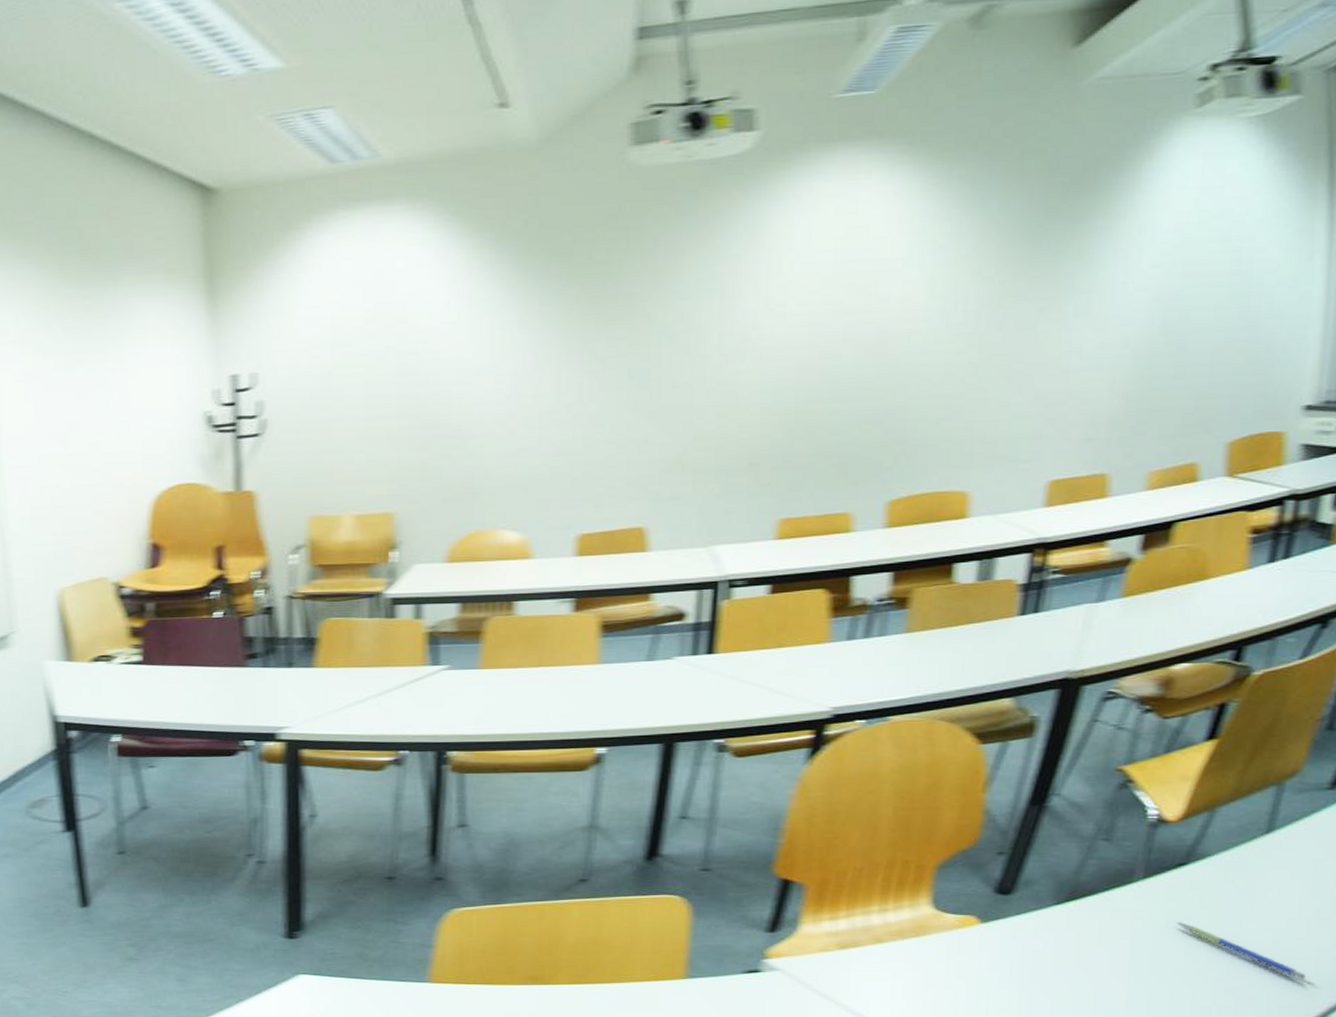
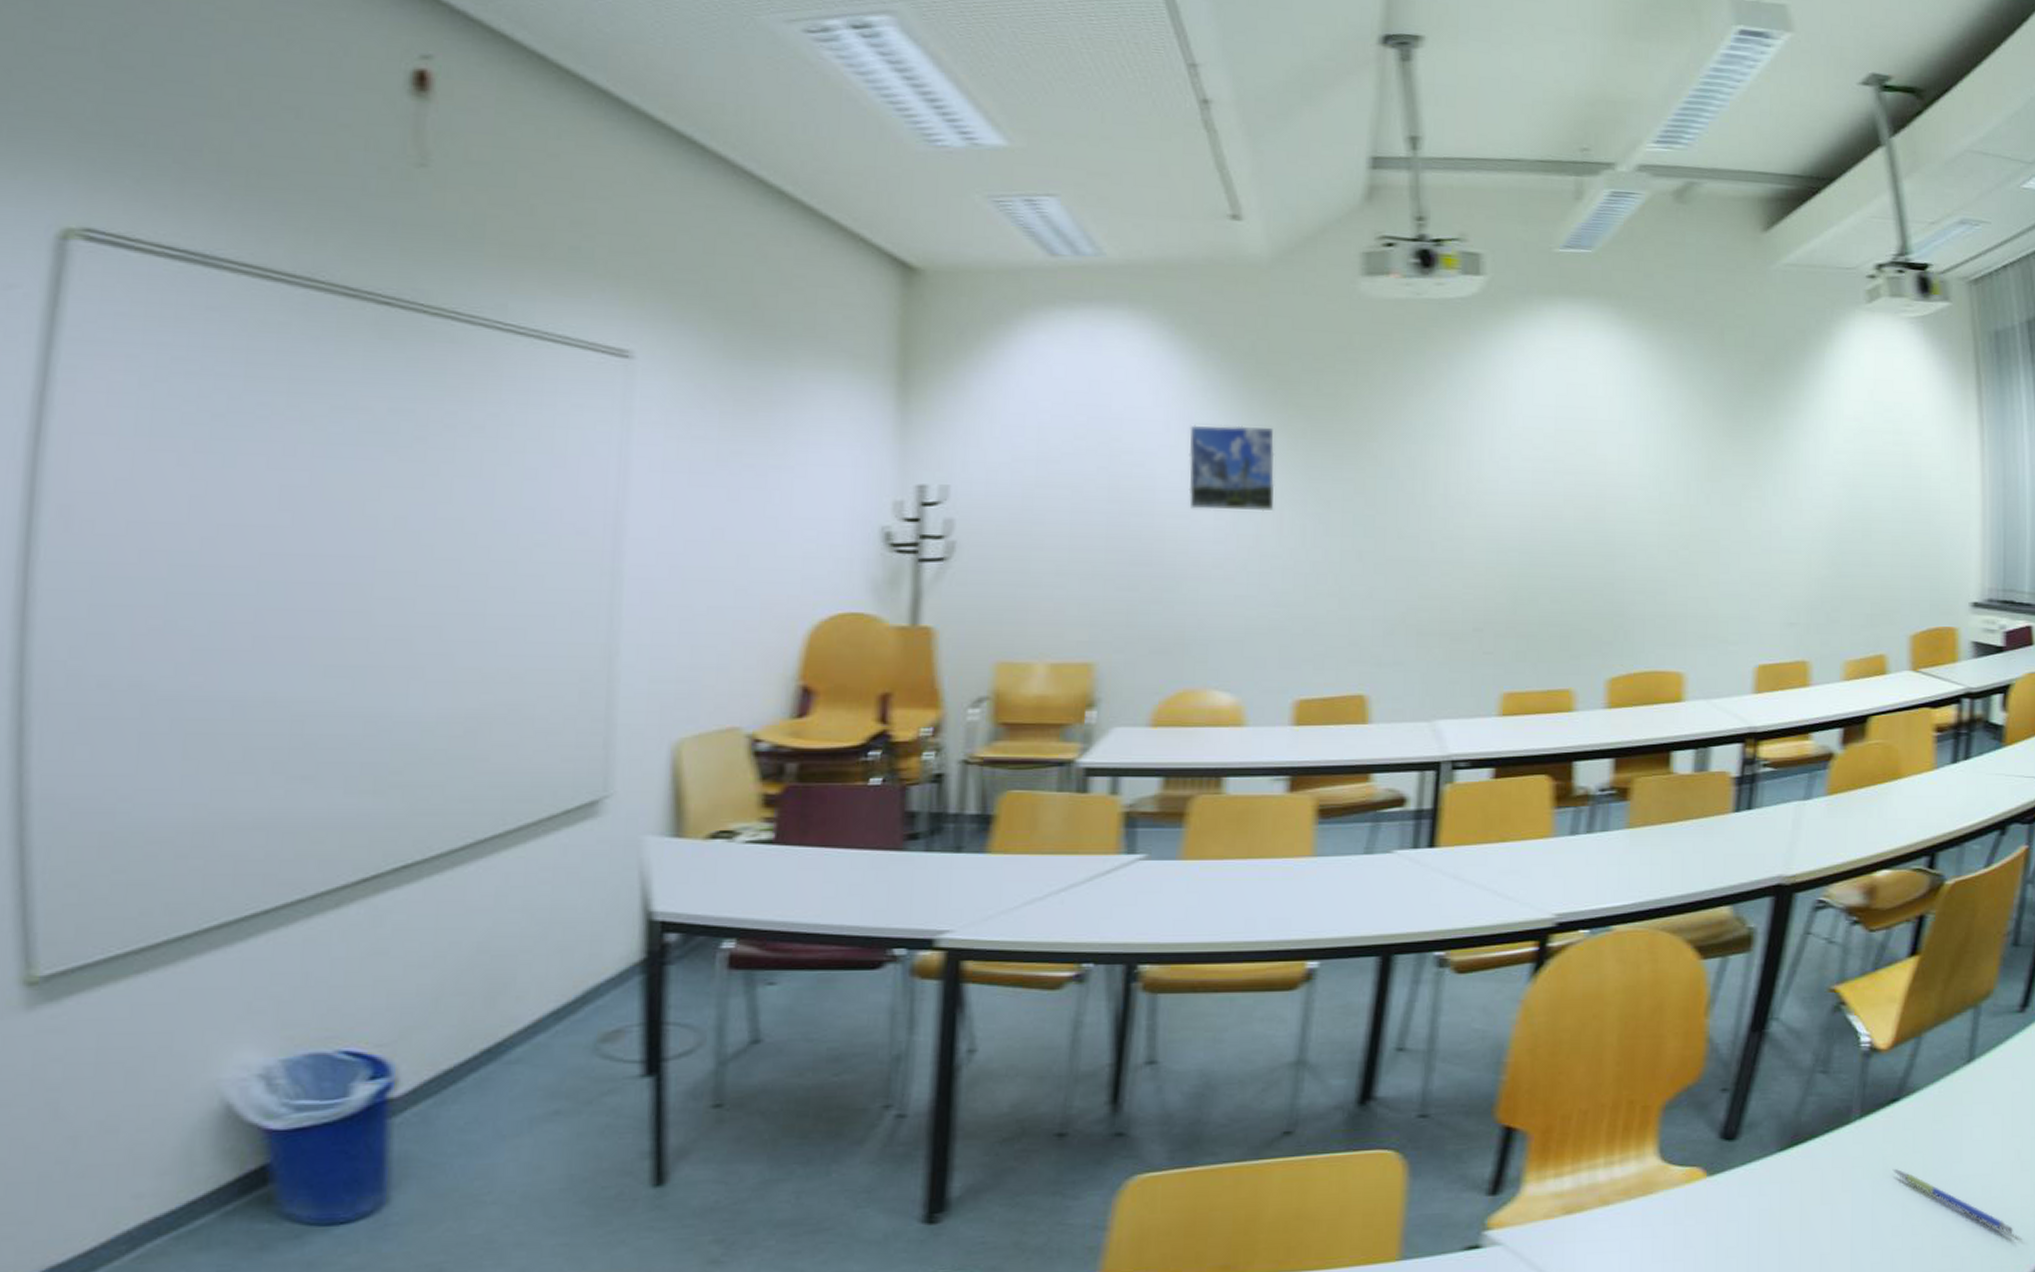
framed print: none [469,297,552,376] -> present [1188,425,1275,512]

